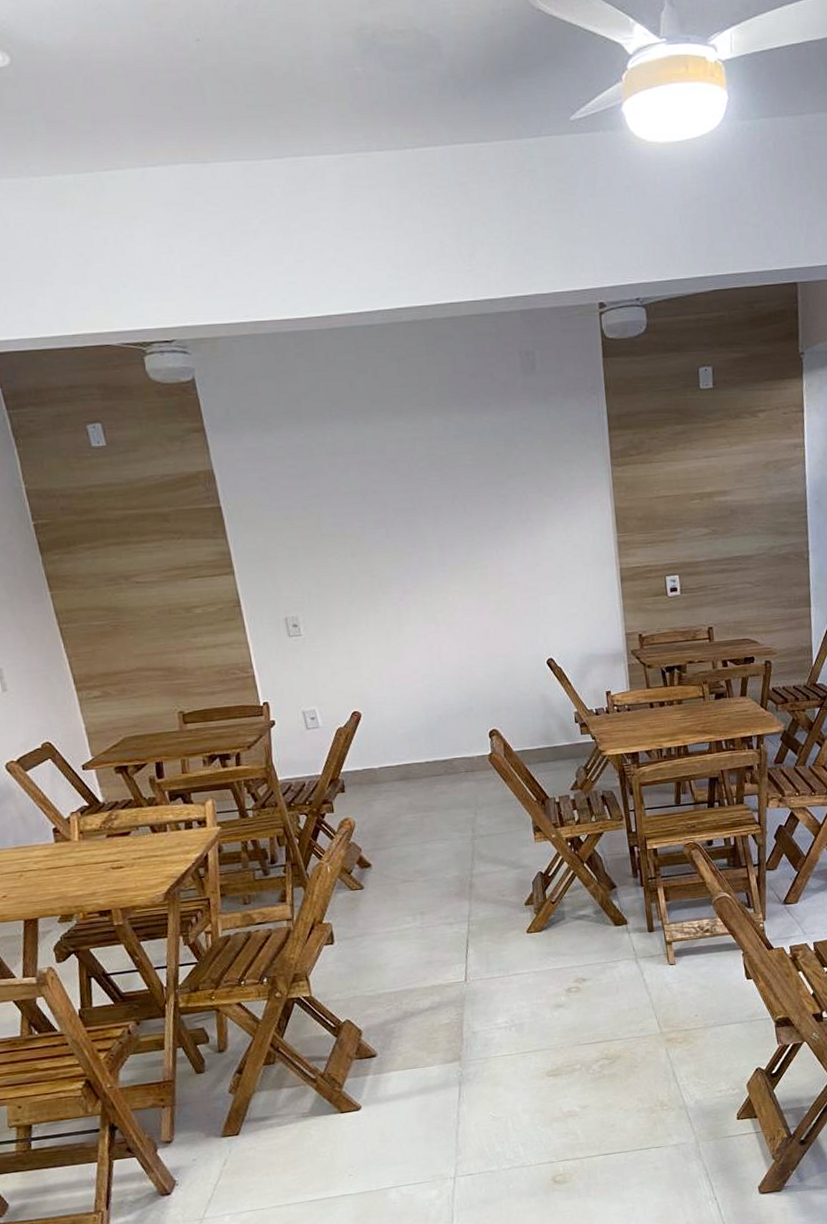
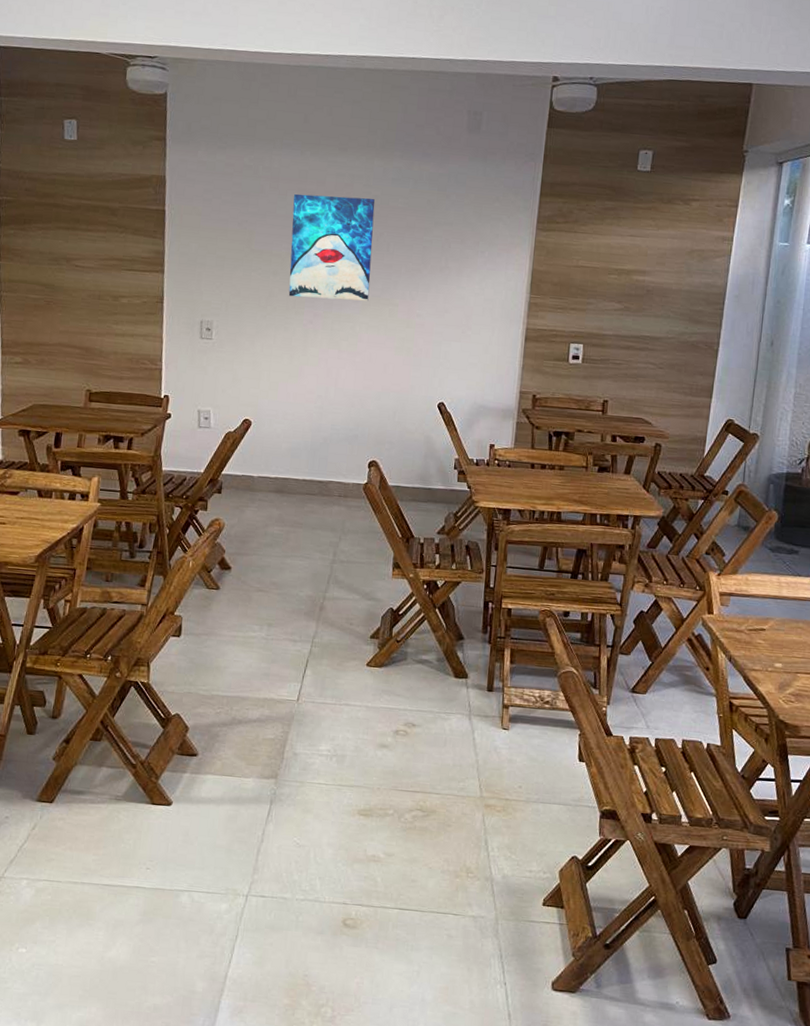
wall art: none [356,459,456,577] -> present [288,194,375,301]

